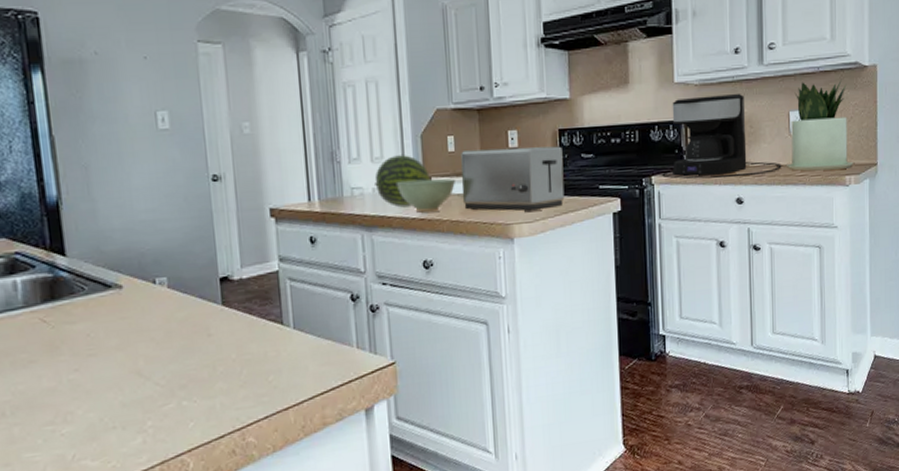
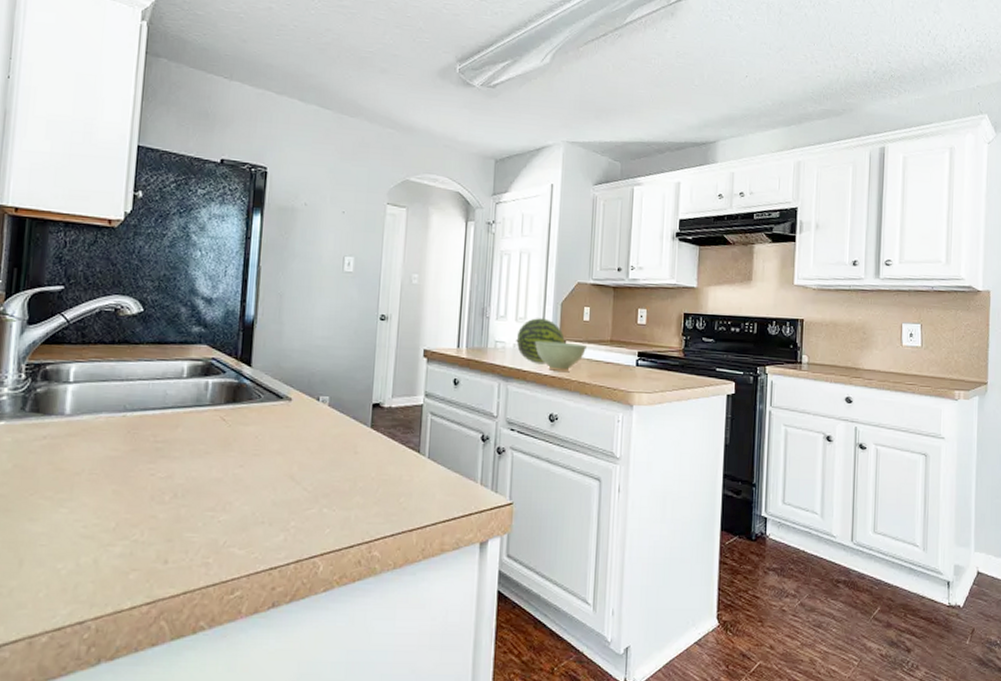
toaster: present [461,146,565,213] -> none [591,321,686,384]
coffee maker: present [662,93,782,180] -> none [776,300,892,379]
planter: present [785,80,854,172] -> none [896,298,964,384]

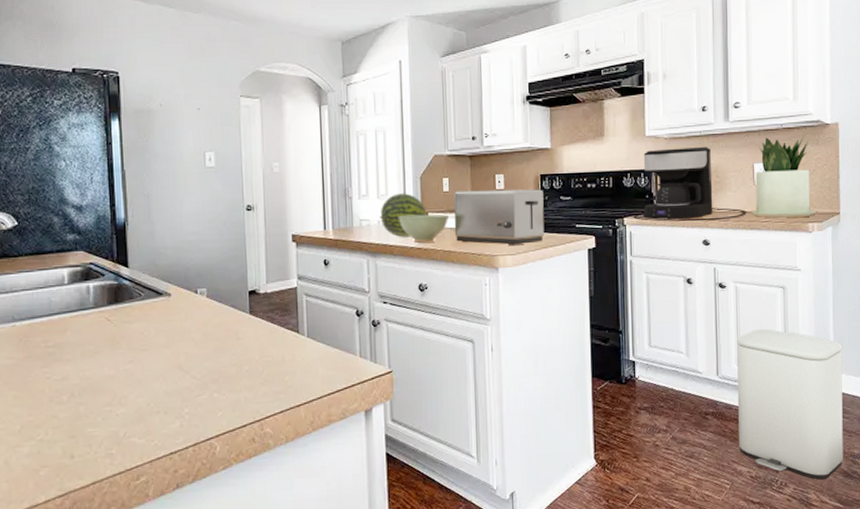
toaster: none [591,321,686,384] -> present [454,189,545,246]
coffee maker: none [776,300,892,379] -> present [633,146,746,222]
pedal bin: none [869,496,984,666] -> present [737,328,843,480]
planter: none [896,298,964,384] -> present [750,136,817,218]

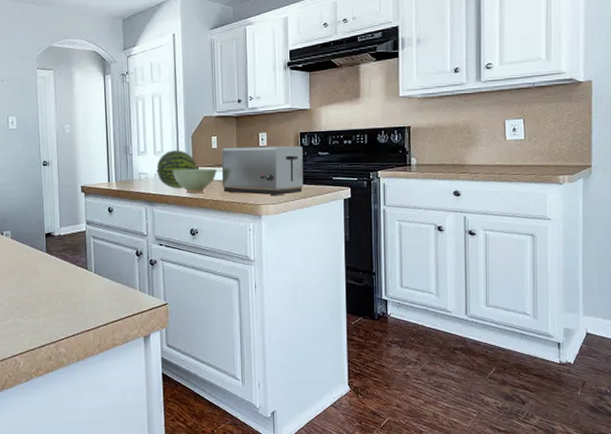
coffee maker: present [633,146,746,222] -> none [387,104,497,175]
pedal bin: present [737,328,843,480] -> none [485,273,592,413]
planter: present [750,136,817,218] -> none [501,94,568,171]

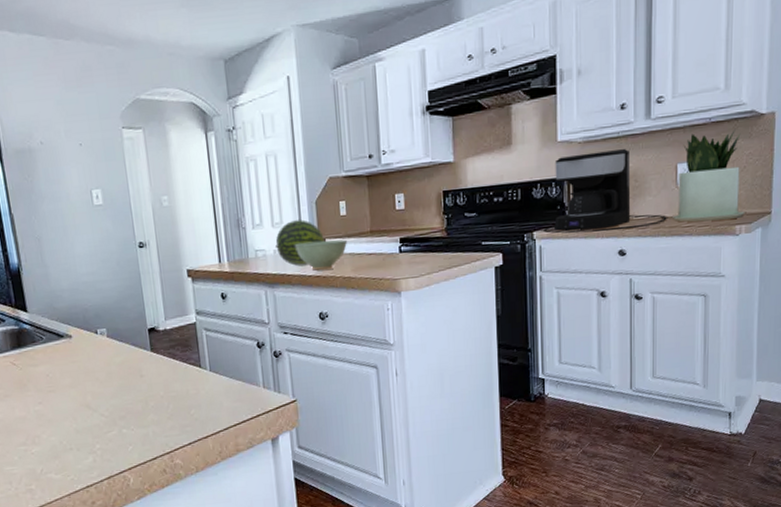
toaster: present [221,145,304,196] -> none [352,206,449,268]
coffee maker: none [387,104,497,175] -> present [544,148,667,234]
planter: none [501,94,568,171] -> present [671,129,745,223]

